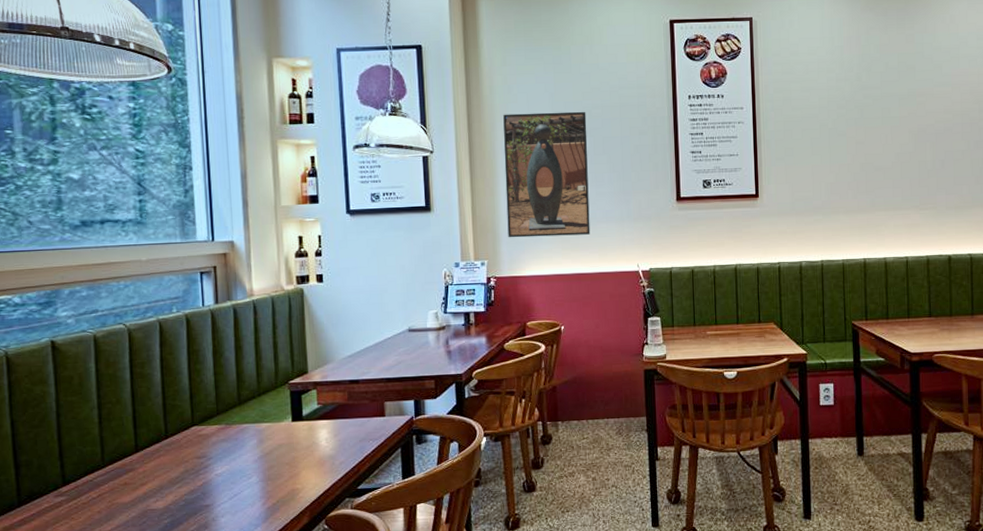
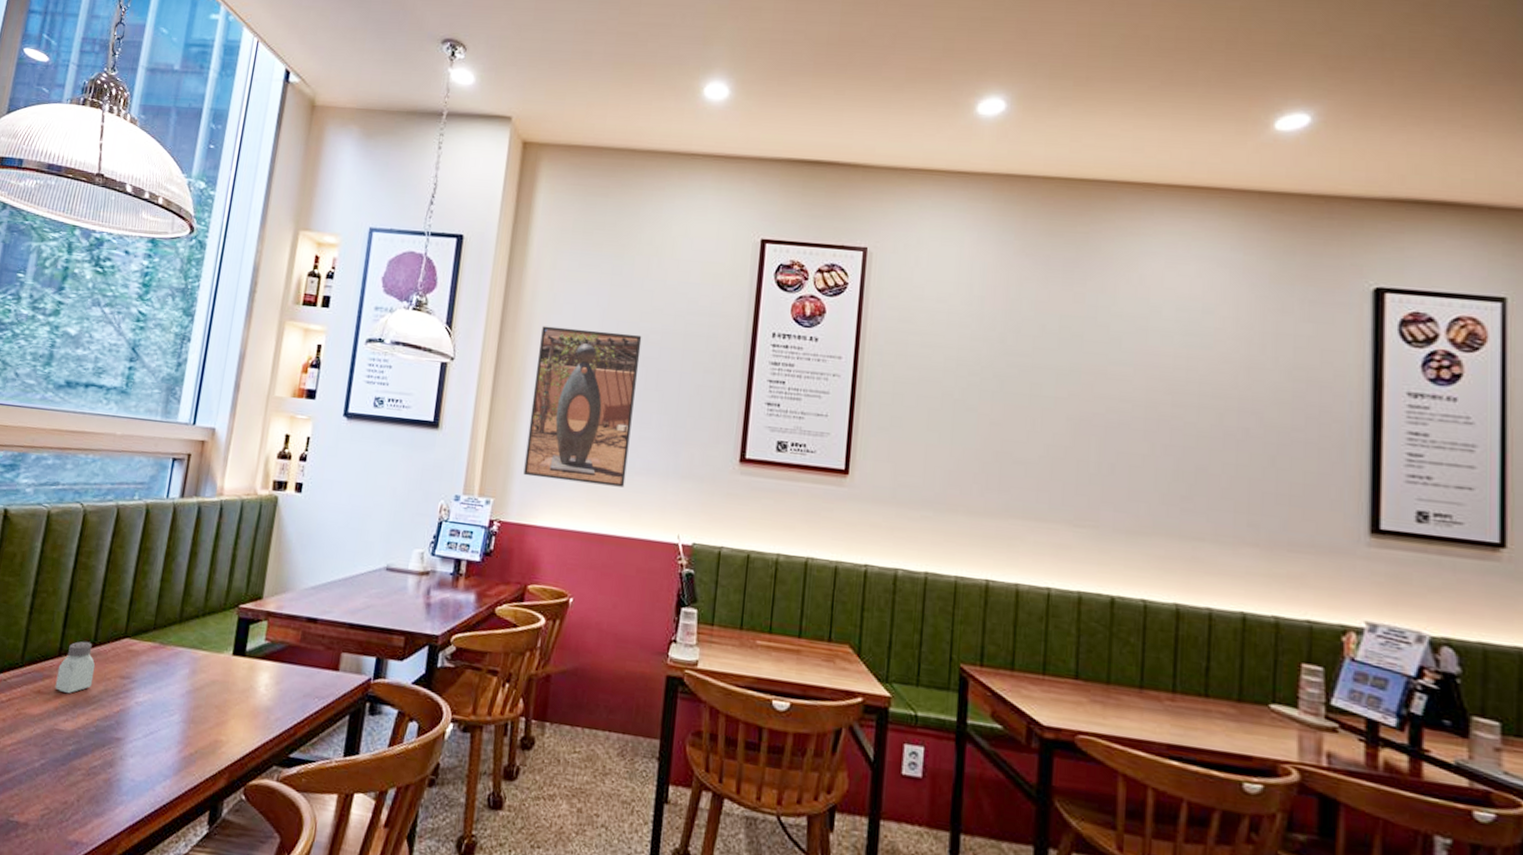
saltshaker: none [138,435,173,480] -> present [55,641,96,694]

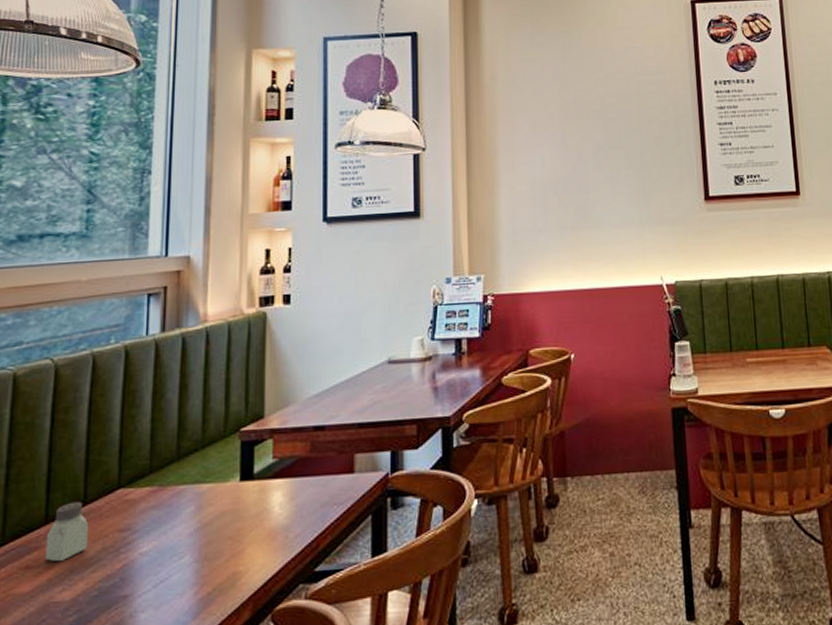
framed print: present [523,326,642,487] -> none [506,100,605,248]

